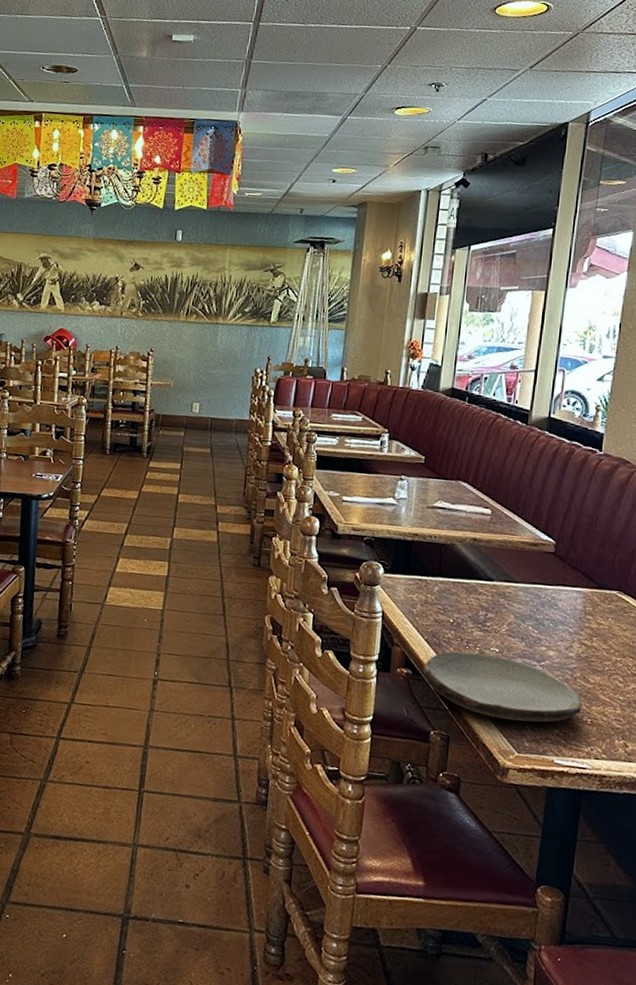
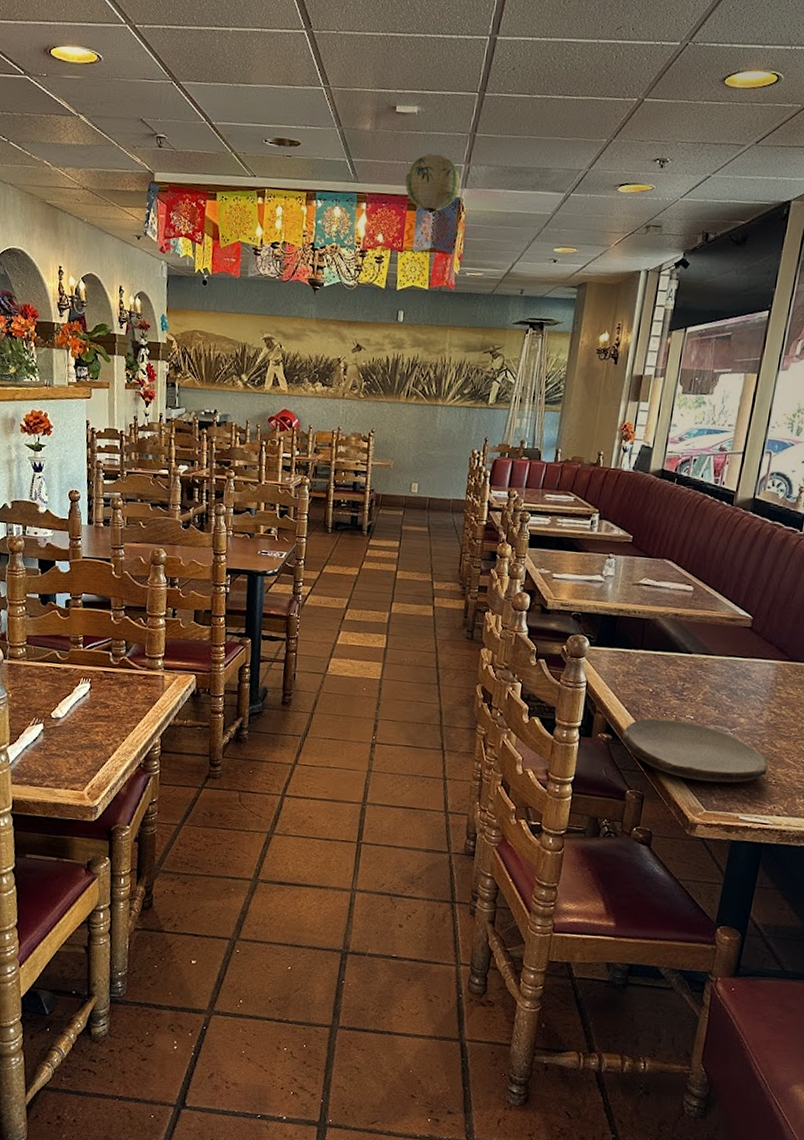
paper lantern: none [182,79,237,135] -> present [405,154,461,213]

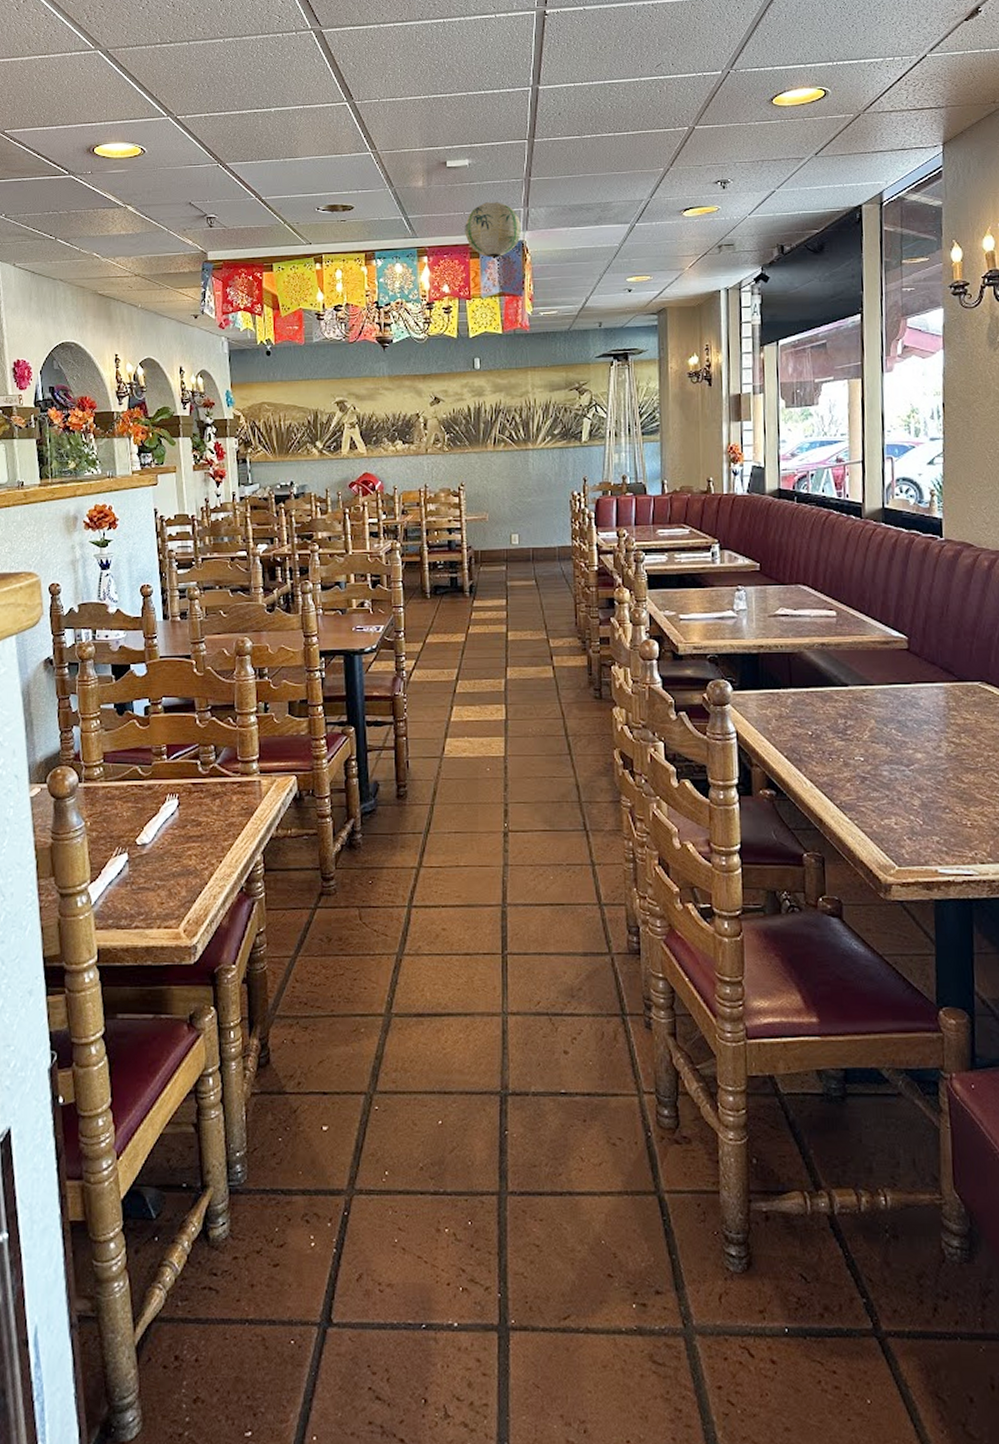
plate: present [621,717,768,783] -> none [786,765,959,832]

